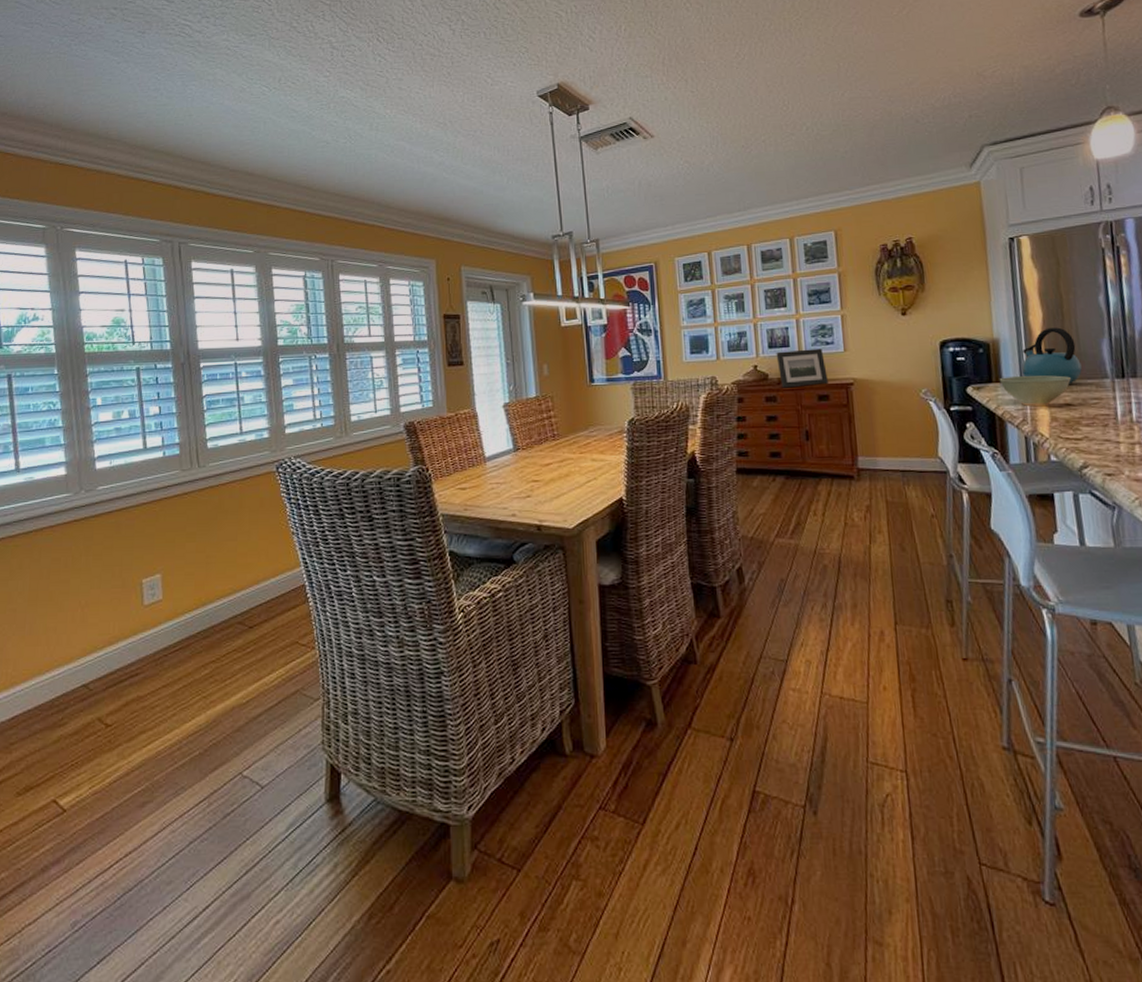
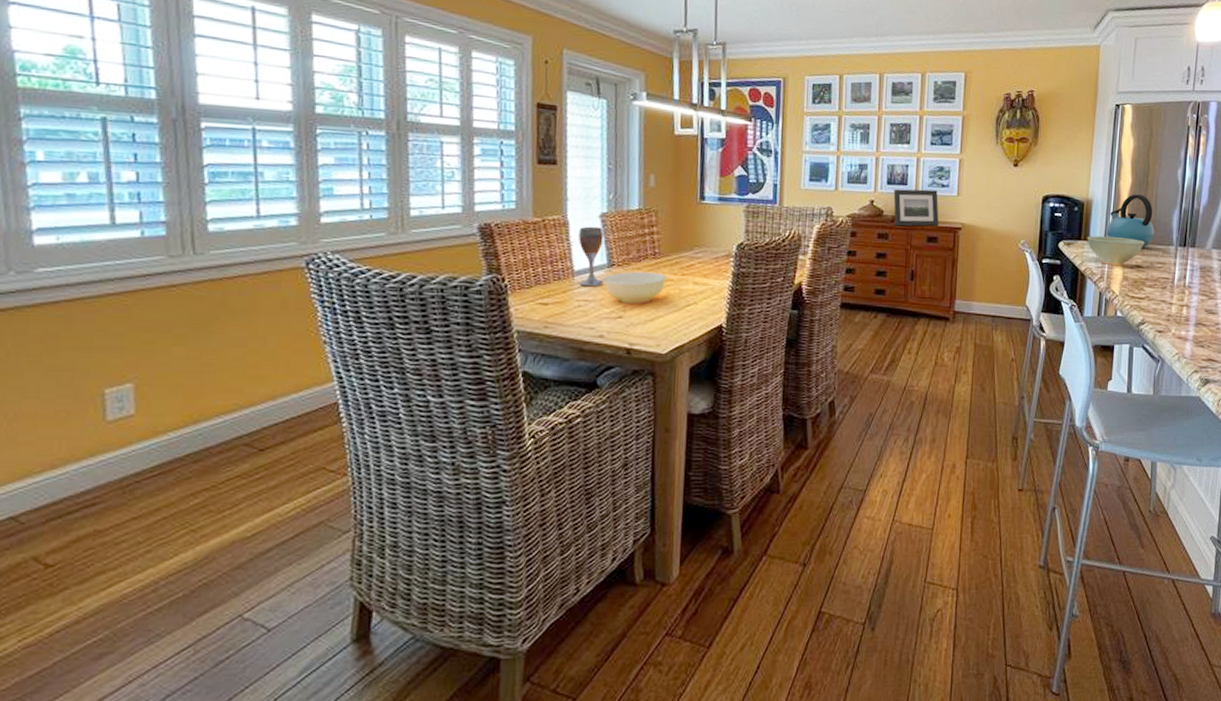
cup: none [487,416,512,471] -> present [578,226,604,287]
bowl: none [511,452,567,484] -> present [604,271,667,305]

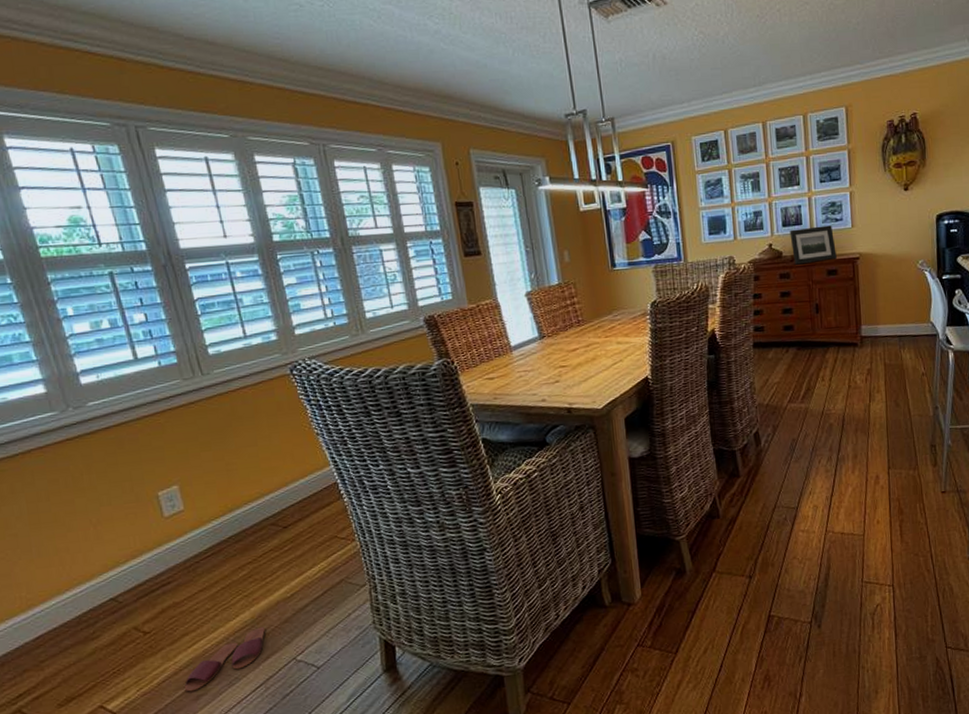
slippers: none [85,571,209,648] -> present [185,626,265,692]
cup: present [578,226,604,287] -> none [510,304,538,359]
bowl: present [604,271,667,305] -> none [538,338,593,370]

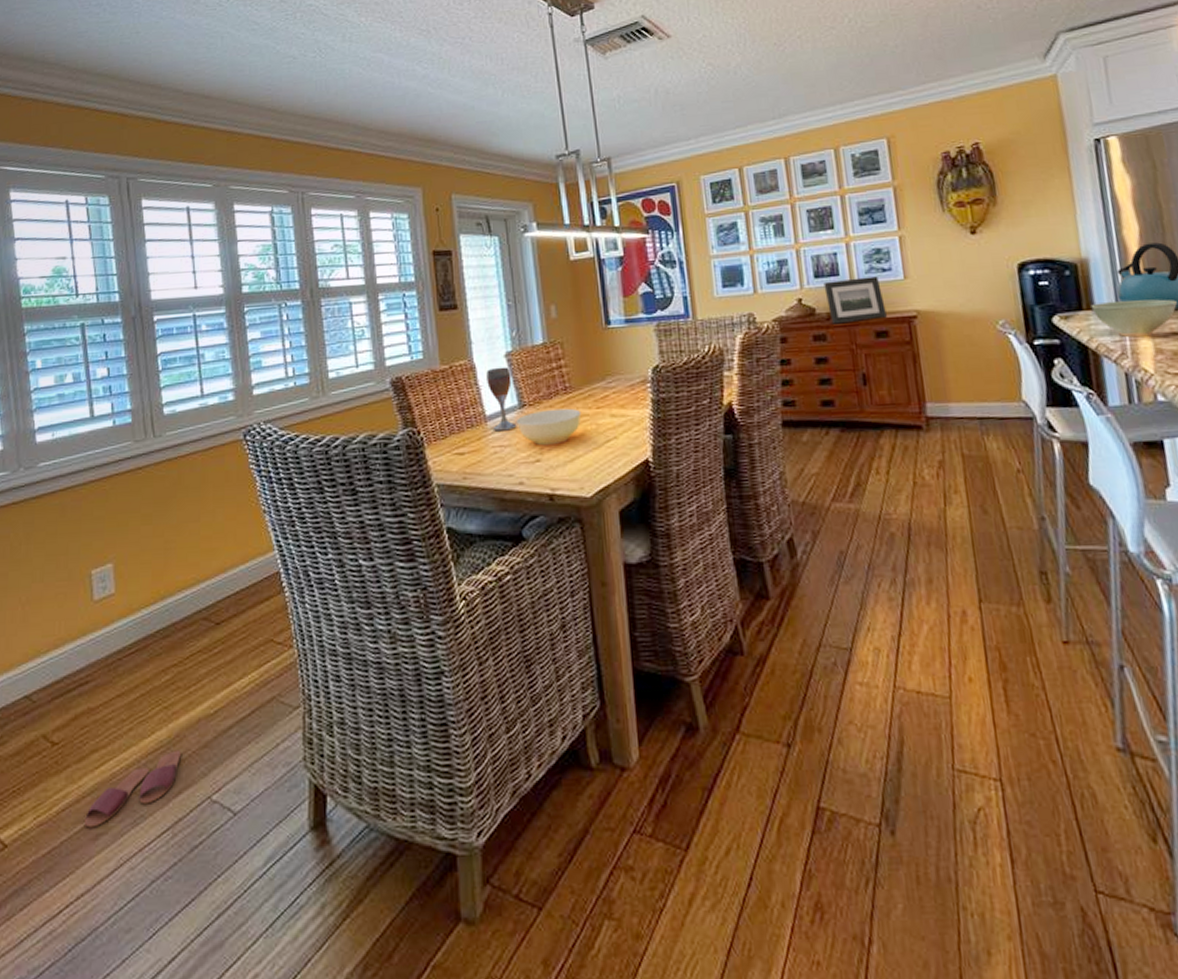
cup: none [510,304,538,359] -> present [486,367,517,432]
bowl: none [538,338,593,370] -> present [517,408,582,446]

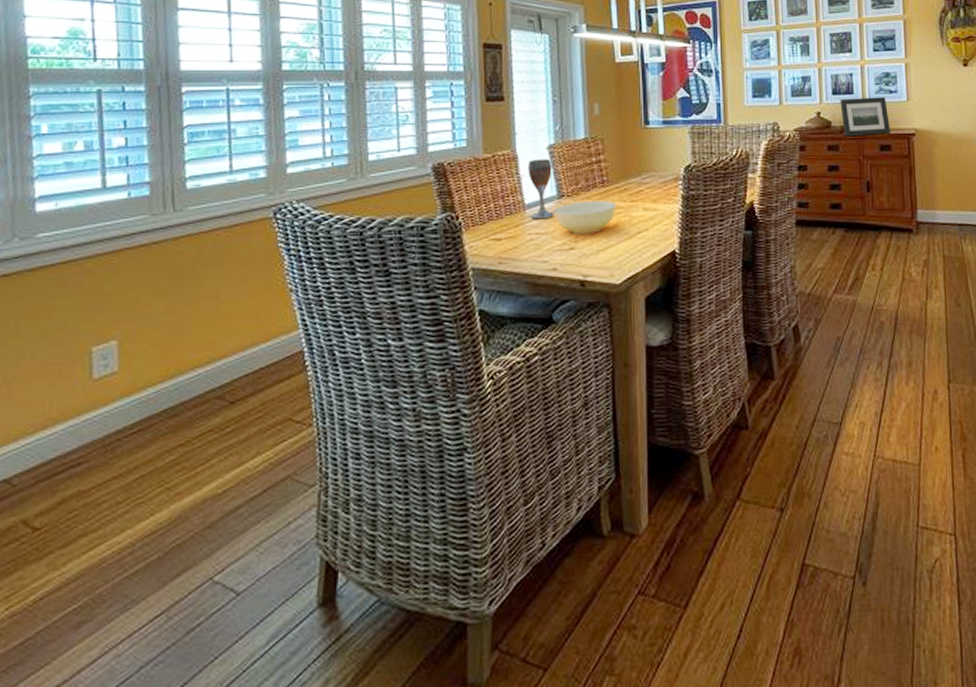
slippers: present [85,750,181,828] -> none [66,531,182,616]

